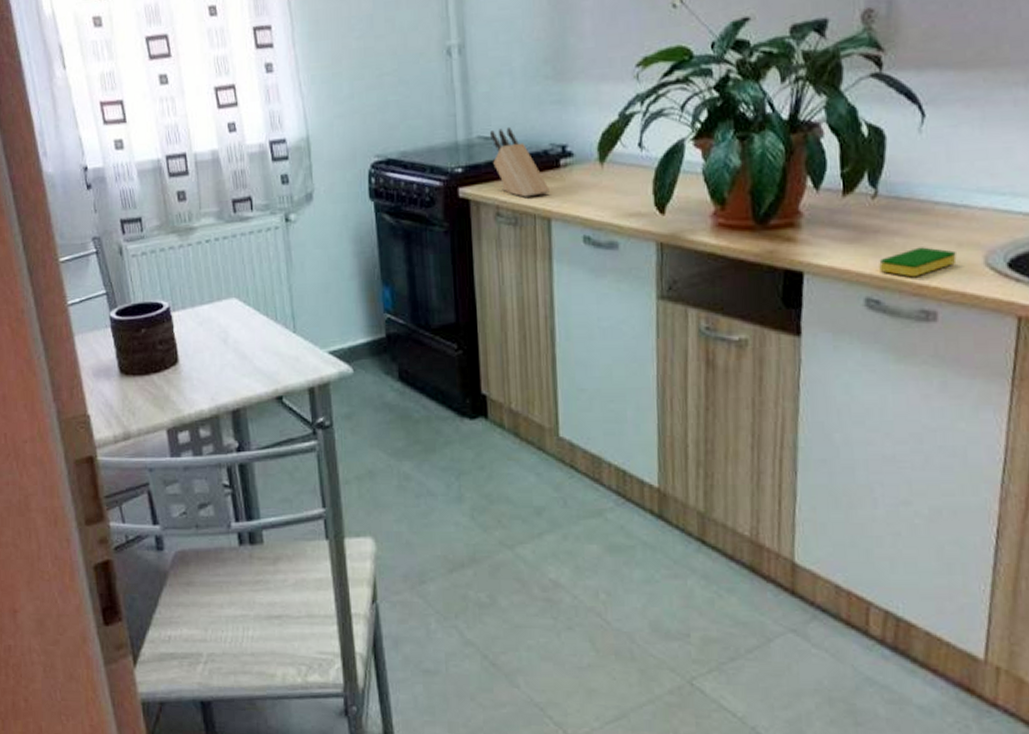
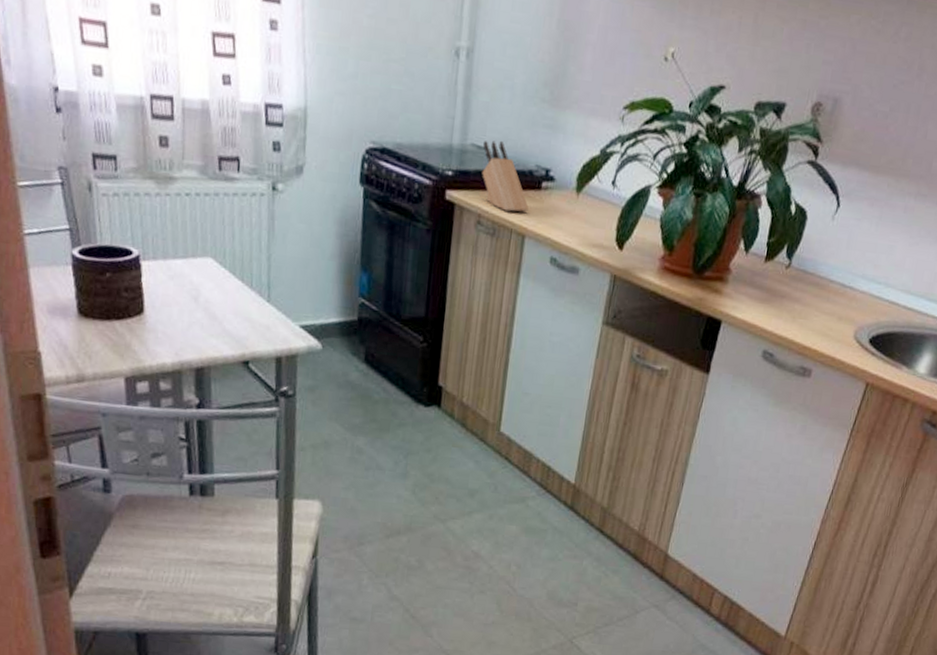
dish sponge: present [879,247,957,278] -> none [778,315,836,340]

